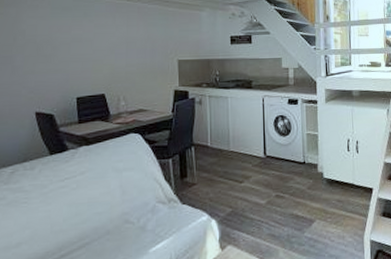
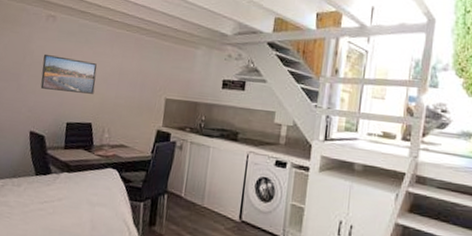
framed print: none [37,32,102,68] -> present [40,53,97,94]

